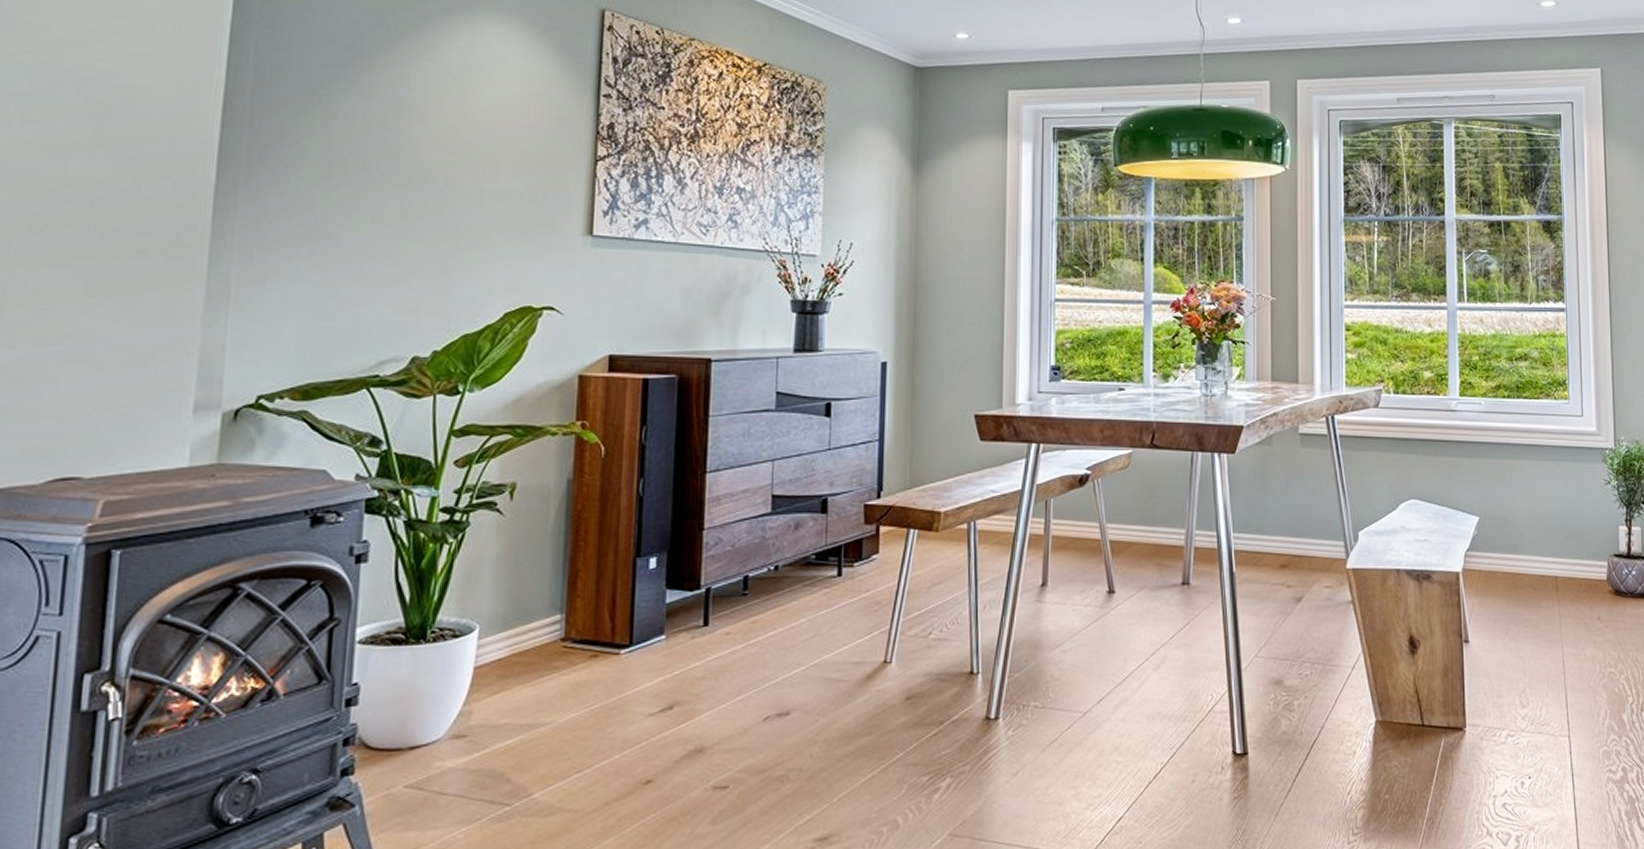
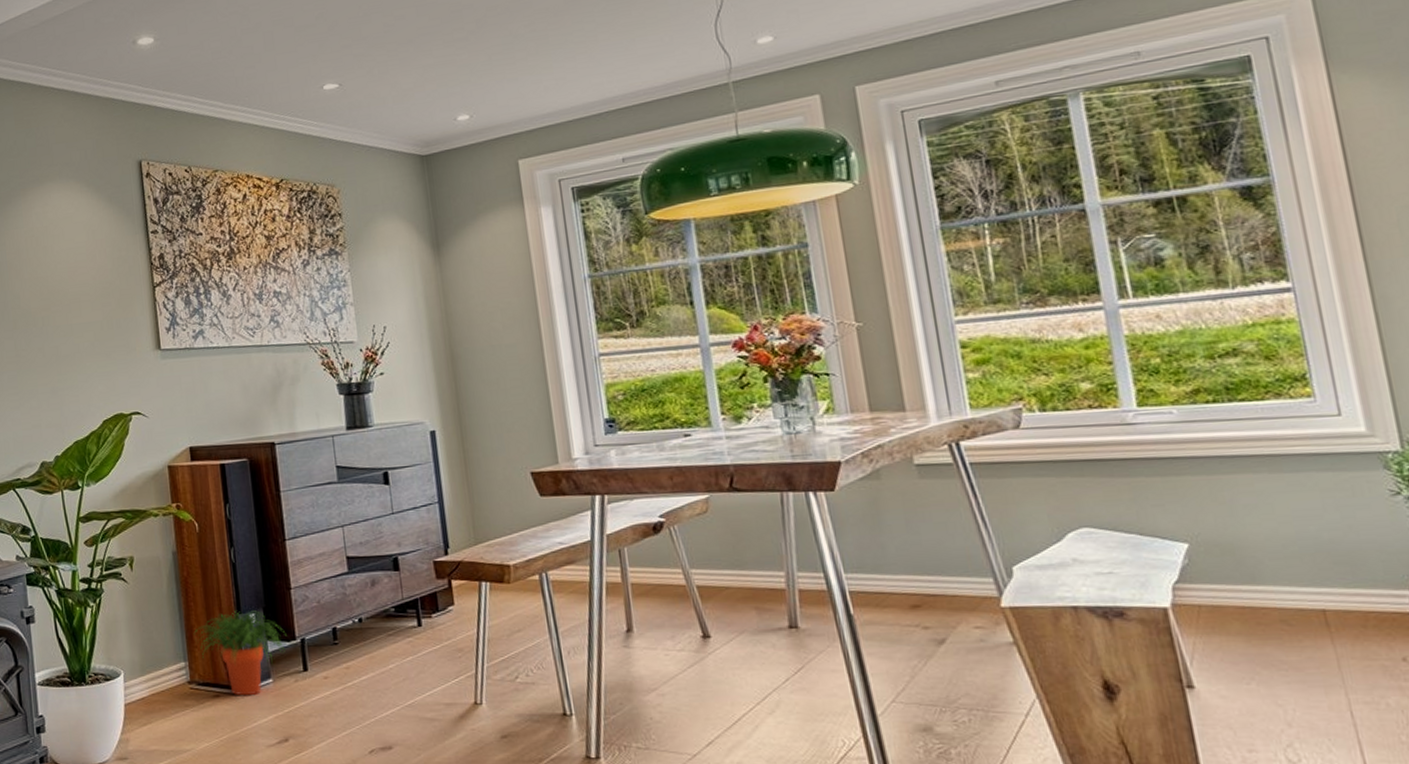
potted plant: none [578,553,690,656] -> present [193,610,287,696]

